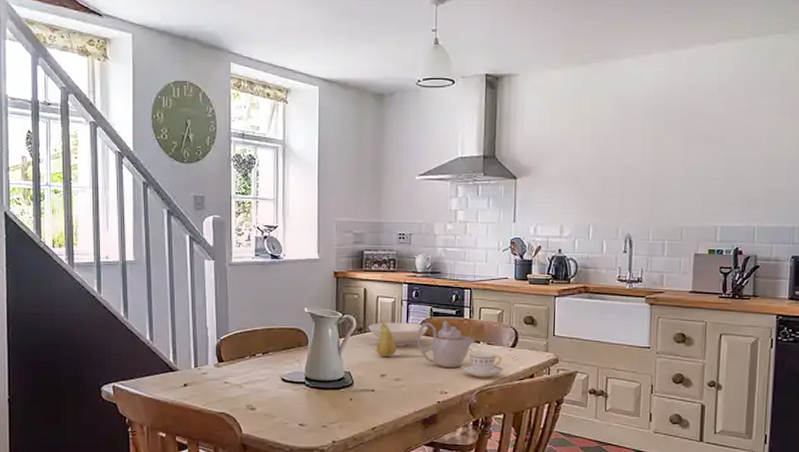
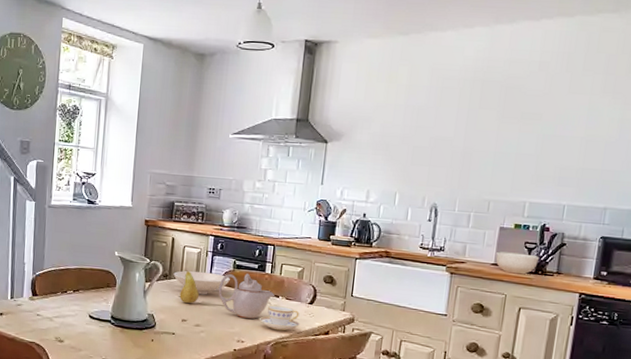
bowl: none [693,278,736,300] -> present [495,251,540,275]

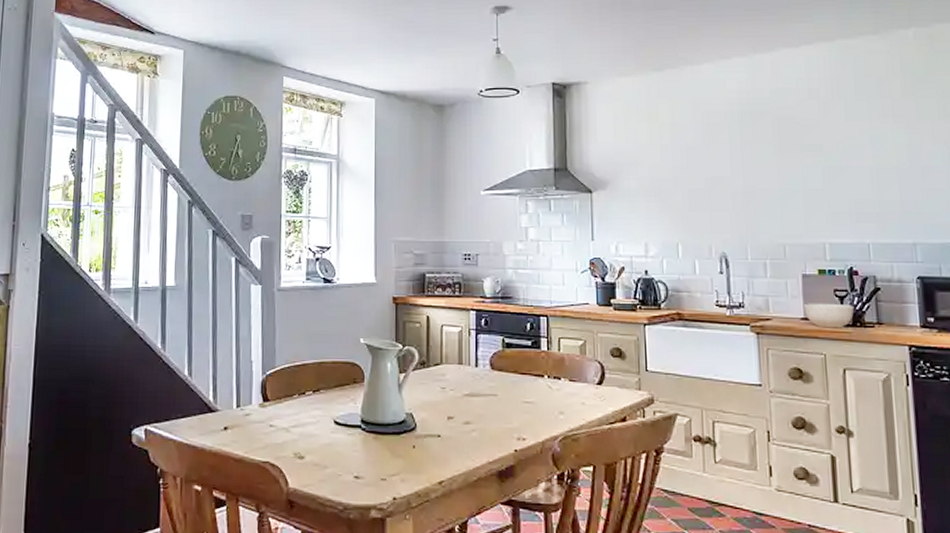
bowl: present [173,270,230,295] -> none [432,354,500,384]
fruit: present [179,270,199,304] -> none [442,354,465,396]
teapot: present [218,273,275,320] -> none [487,353,555,410]
teacup: present [258,305,301,331] -> none [540,390,591,422]

